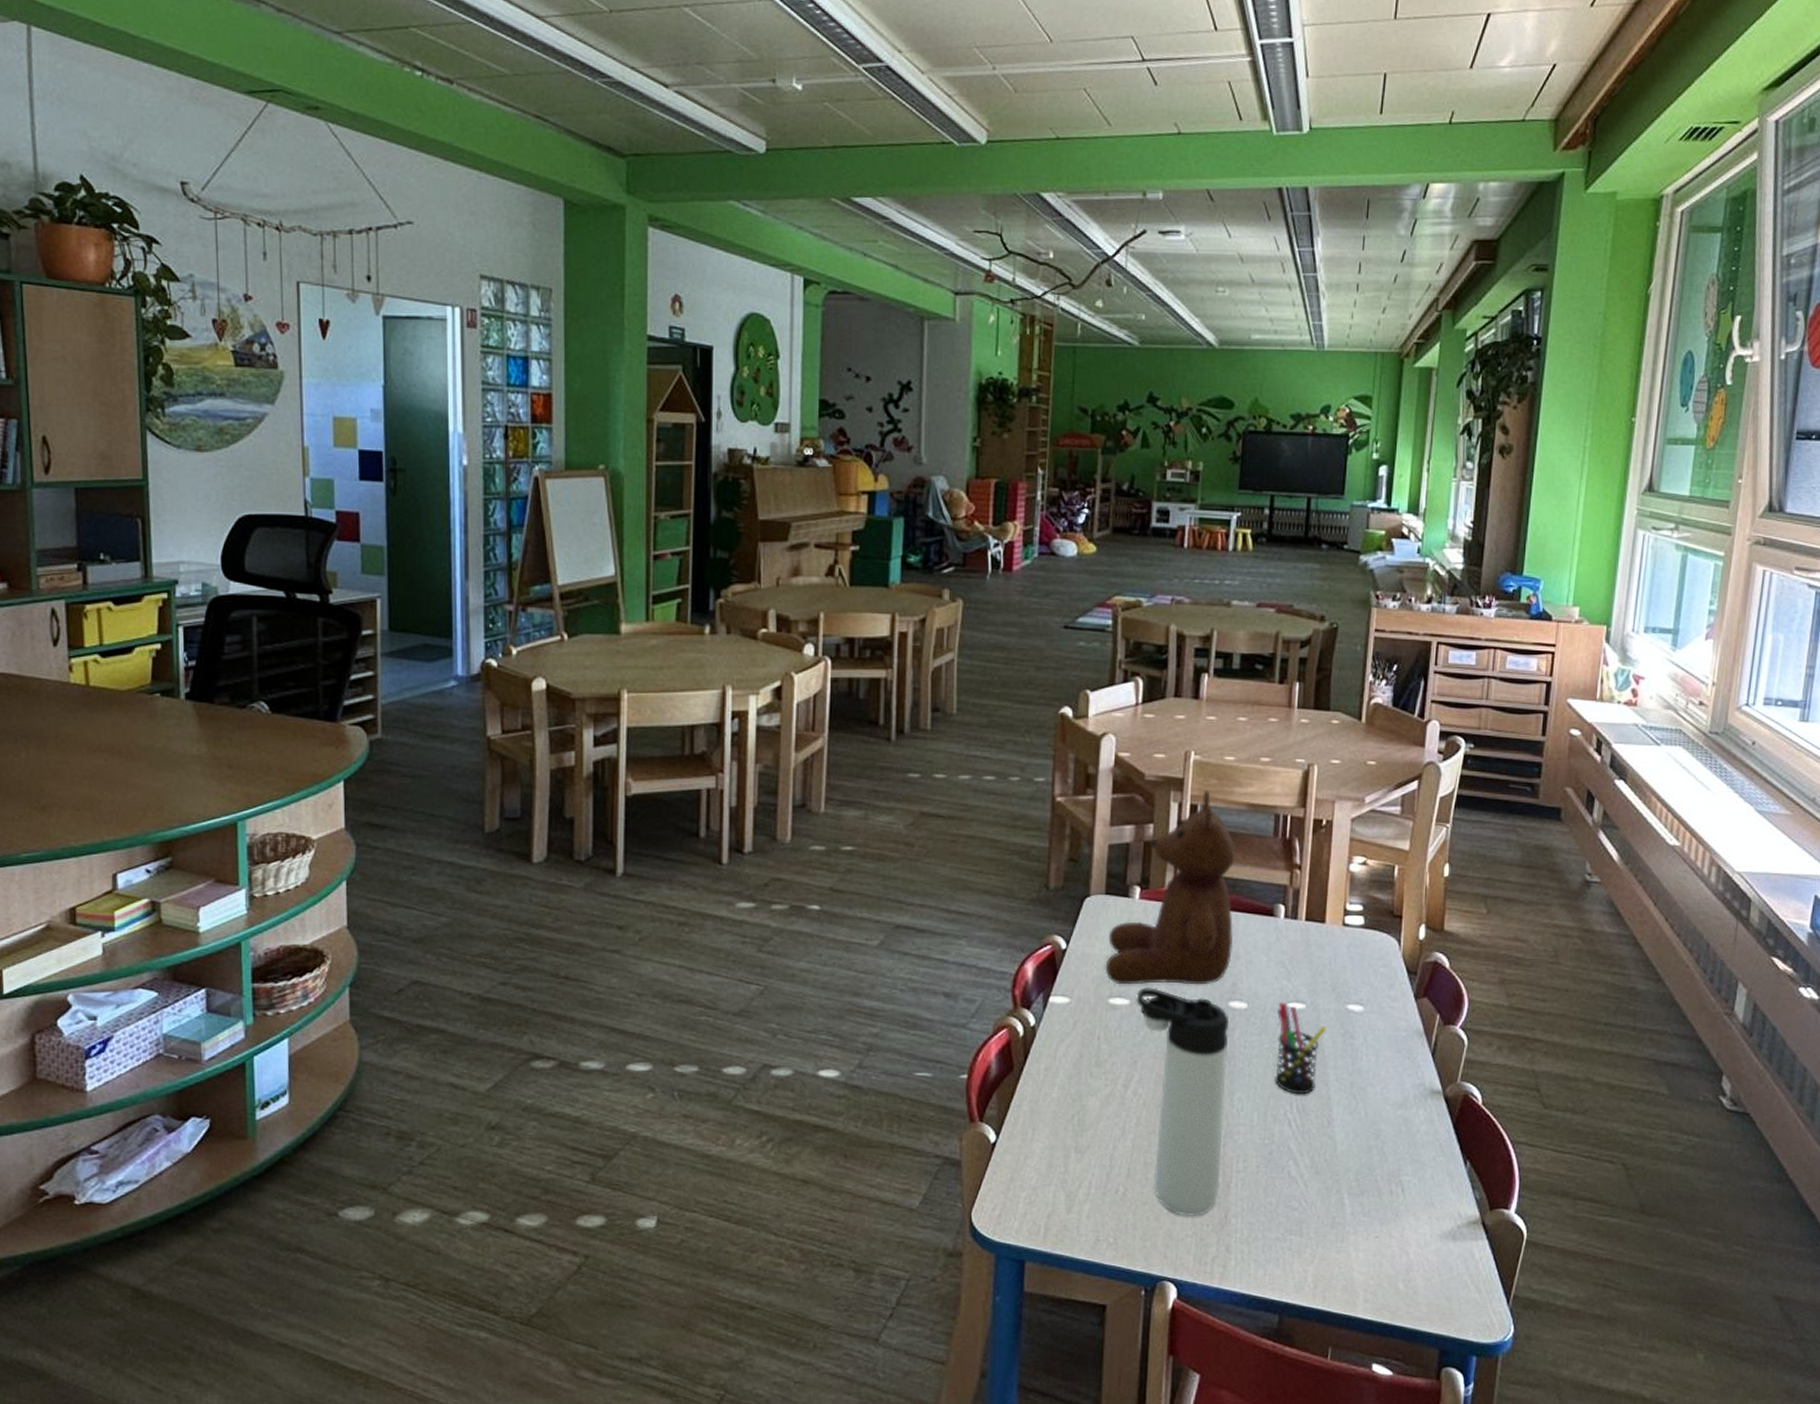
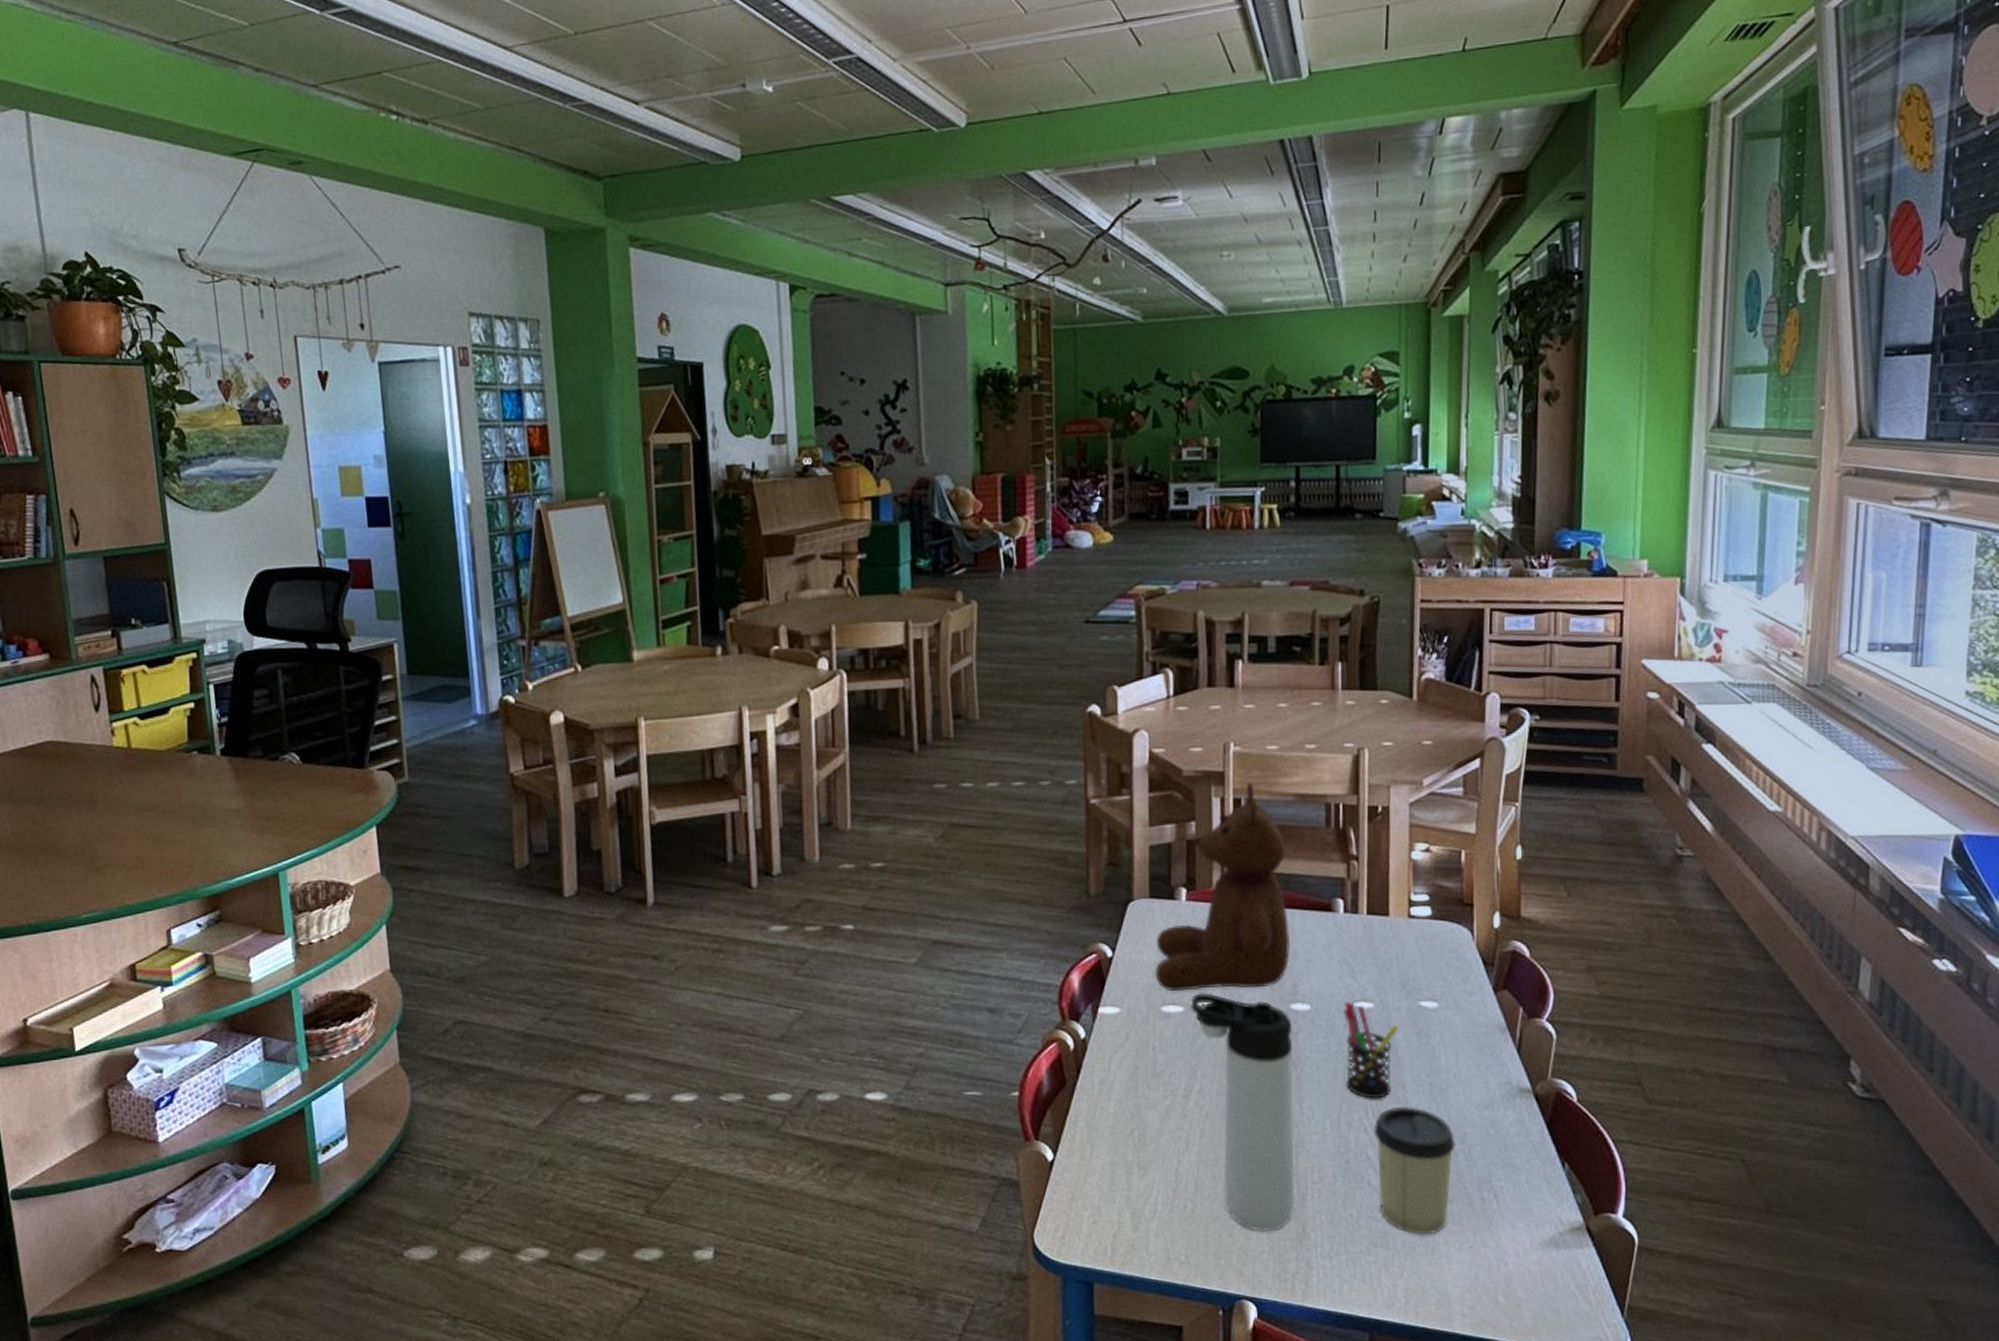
cup: none [1296,1102,1370,1224] -> present [1373,1106,1456,1235]

